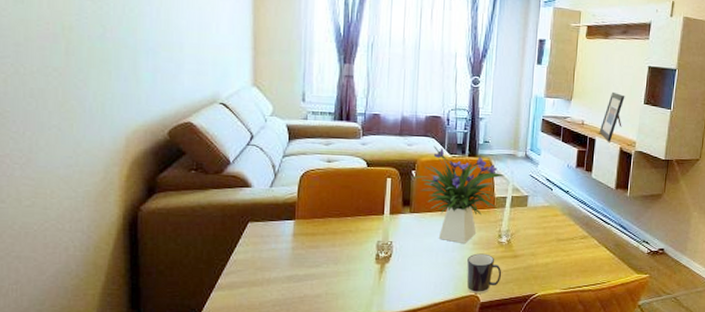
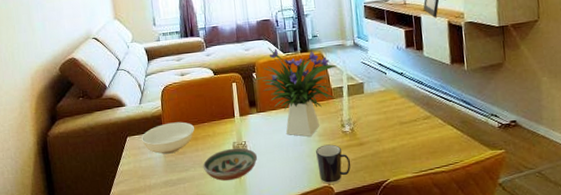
bowl: none [267,212,335,246] -> present [142,122,195,154]
decorative bowl: none [337,247,403,281] -> present [202,147,258,181]

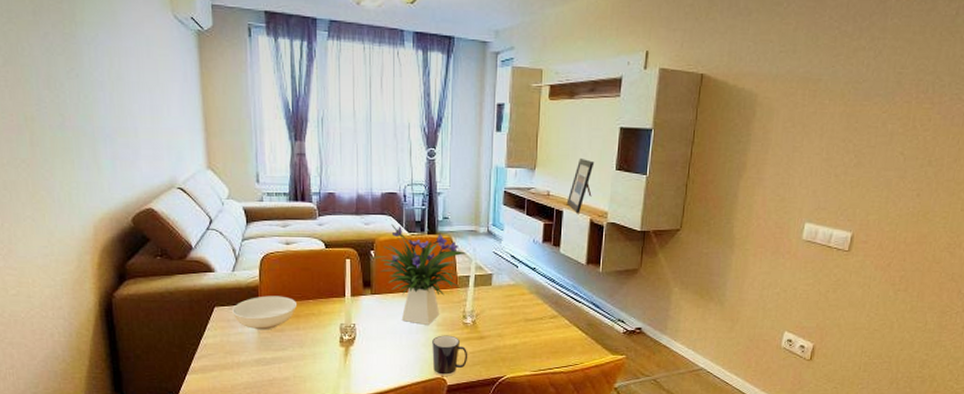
decorative bowl: present [202,147,258,181] -> none [303,330,367,364]

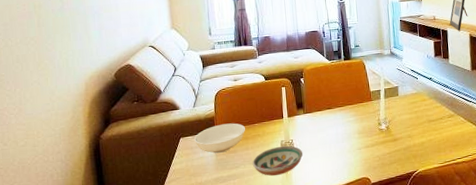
decorative bowl: none [303,330,367,364] -> present [252,145,303,176]
flower arrangement: present [370,223,467,325] -> none [301,55,376,134]
mug: present [432,335,468,376] -> none [356,140,386,176]

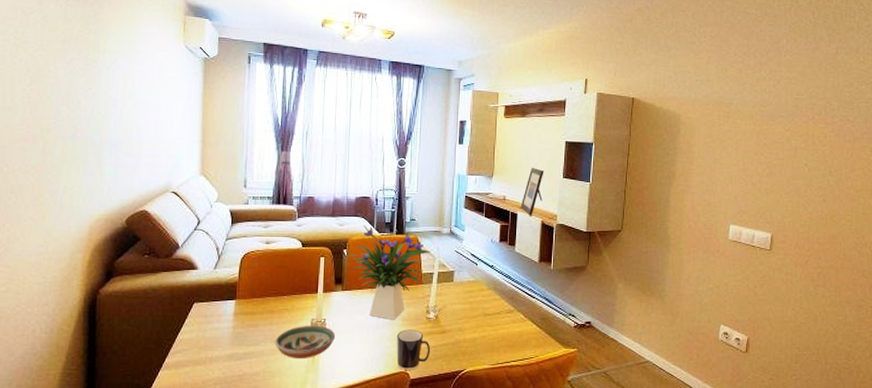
bowl: present [194,123,246,153] -> none [210,292,273,325]
flower arrangement: none [301,55,376,134] -> present [343,224,431,320]
mug: none [356,140,386,176] -> present [396,329,431,370]

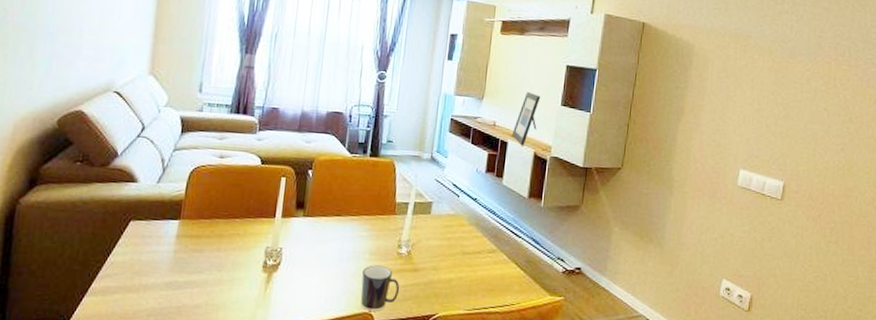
decorative bowl: present [274,325,336,358] -> none [221,253,293,292]
flower arrangement: present [343,224,431,320] -> none [307,143,408,253]

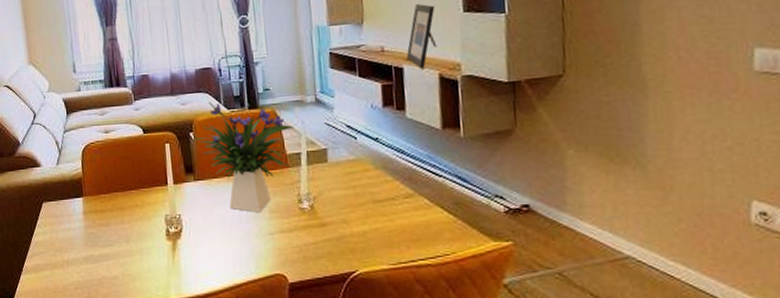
flower arrangement: none [307,143,408,253] -> present [190,101,295,212]
mug: present [360,265,400,311] -> none [266,223,310,272]

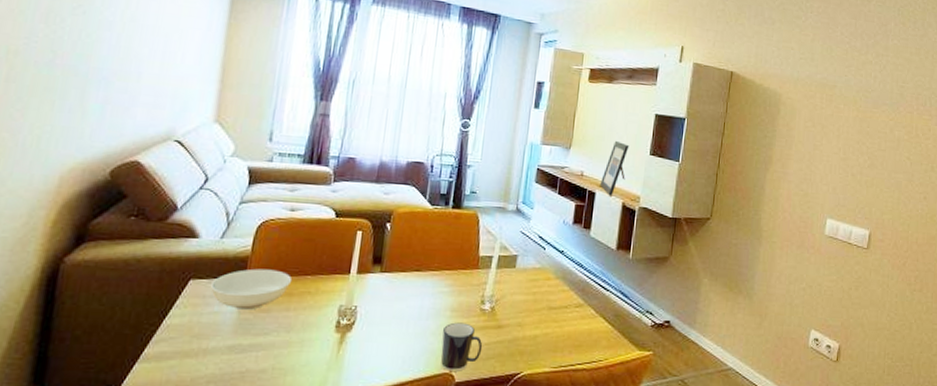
bowl: none [59,187,121,225] -> present [211,268,293,310]
flower arrangement: present [190,101,295,212] -> none [385,194,493,310]
mug: none [266,223,310,272] -> present [440,322,483,371]

